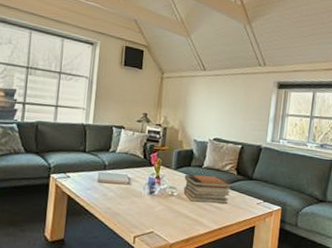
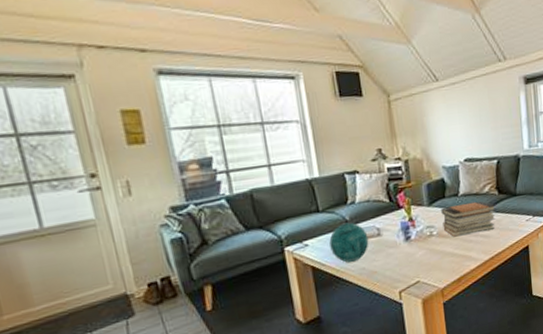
decorative orb: none [86,166,120,200] -> present [329,222,369,263]

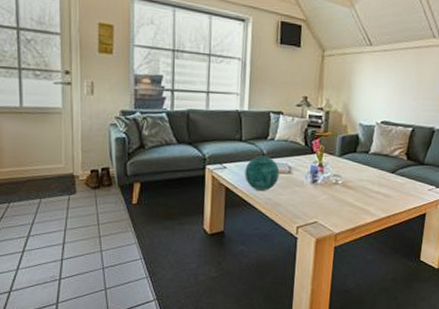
book stack: present [441,200,496,237] -> none [348,161,403,191]

